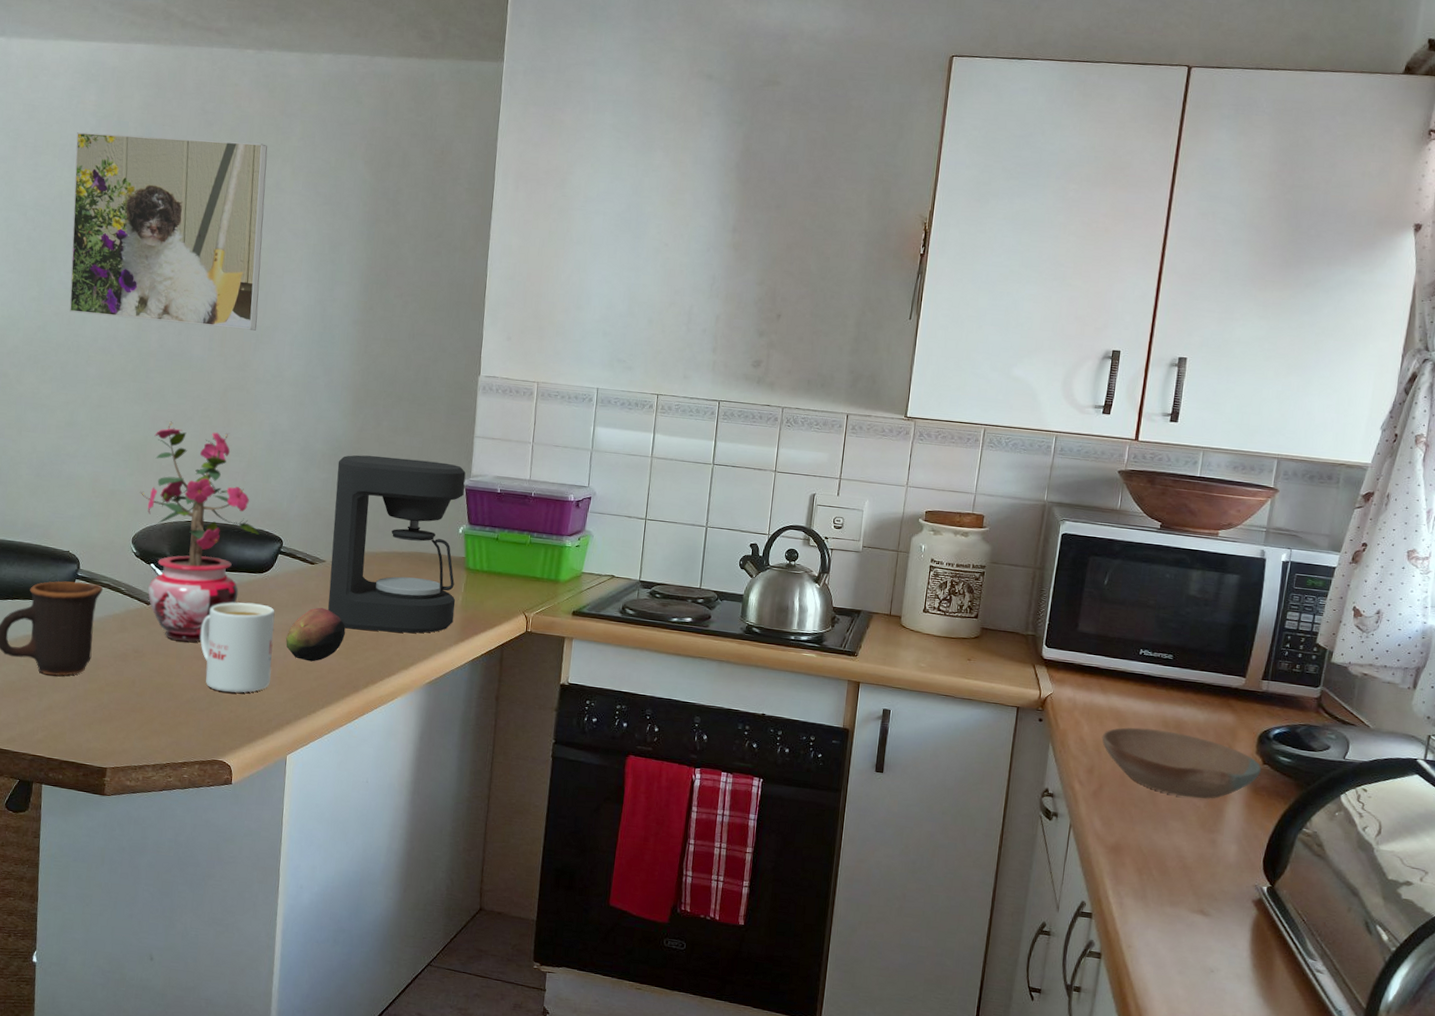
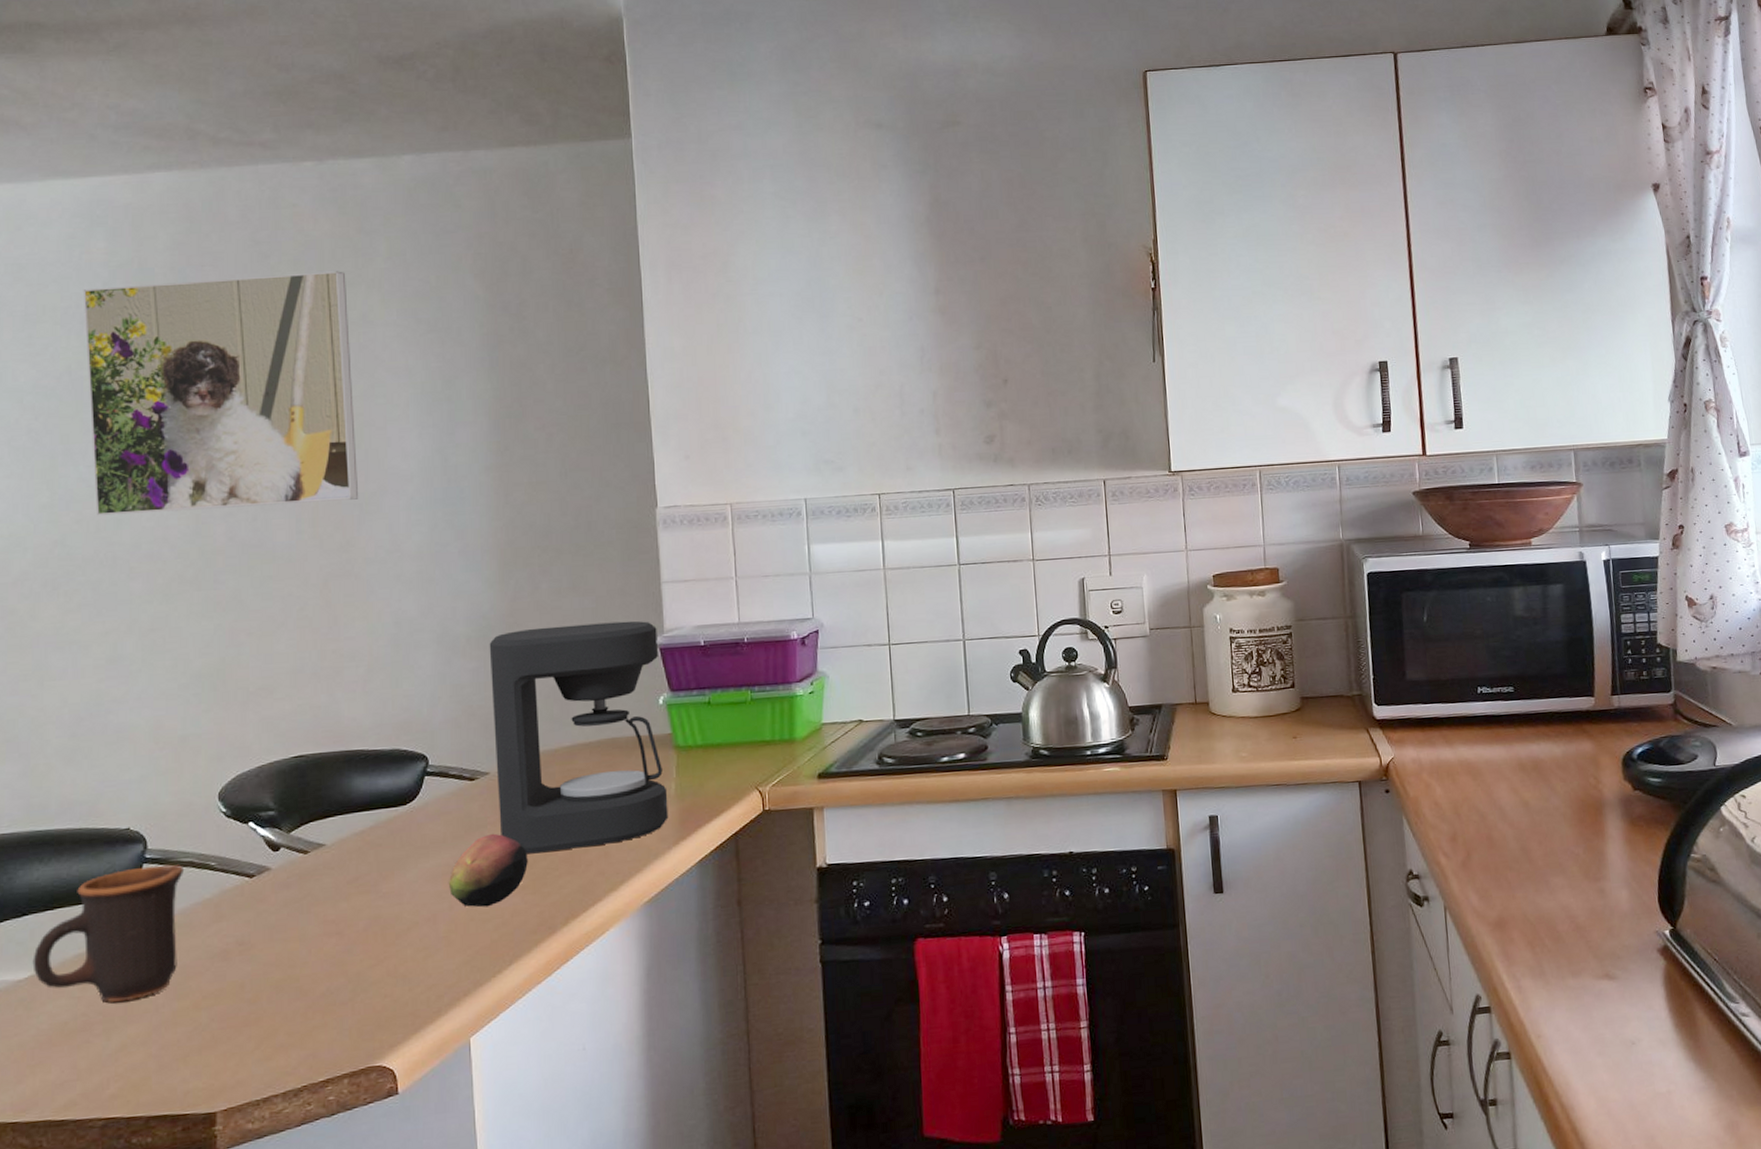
potted plant: present [140,421,260,642] -> none [223,632,395,917]
mug: present [200,602,275,693] -> none [329,845,434,972]
bowl: present [1101,727,1261,799] -> none [1457,774,1633,847]

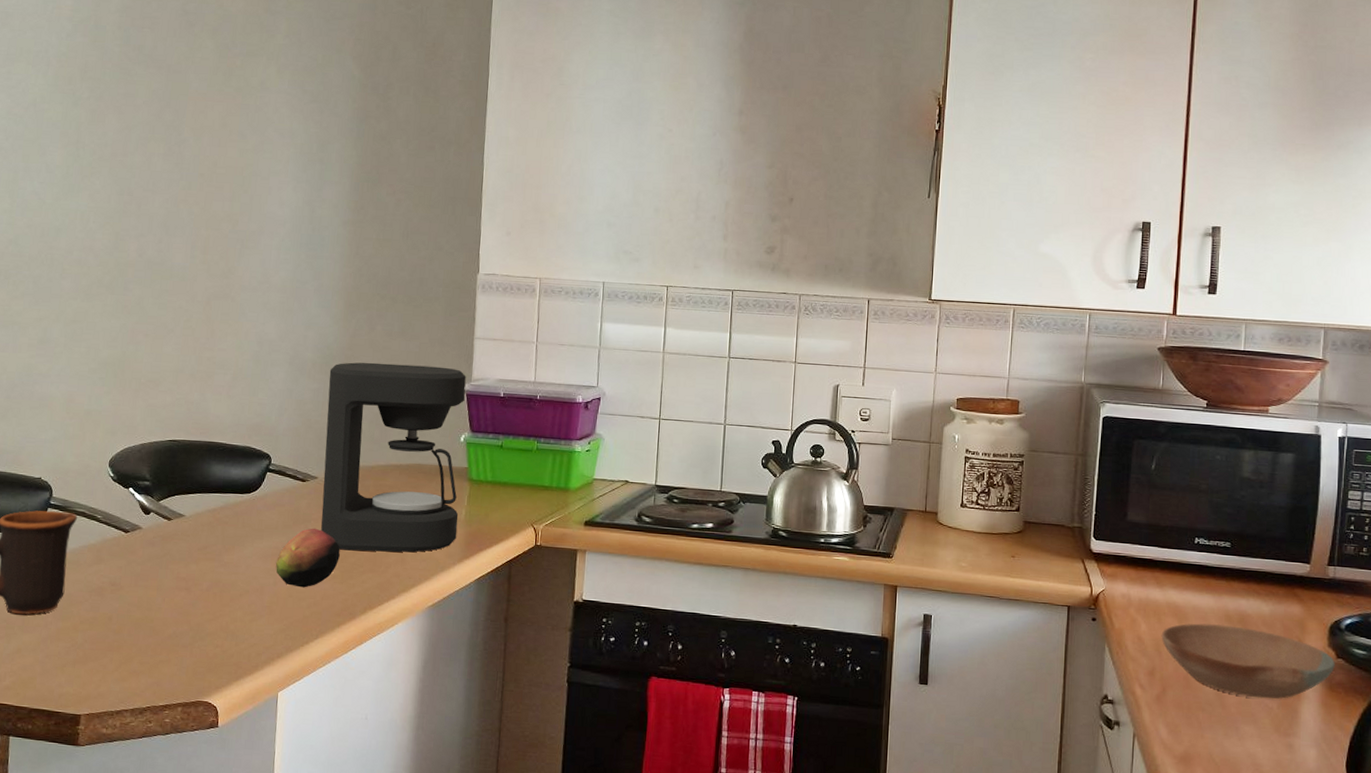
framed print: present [83,271,359,516] -> none [42,38,252,236]
bowl: none [1457,774,1633,847] -> present [1161,623,1335,699]

